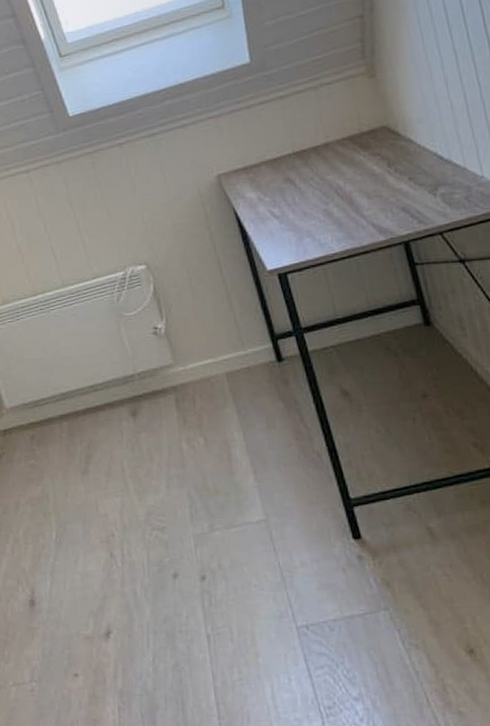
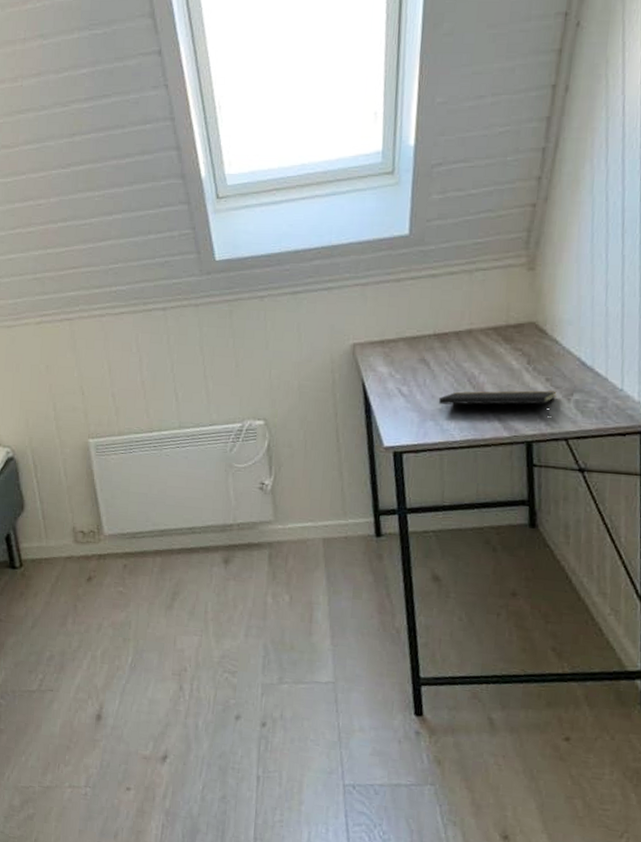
notepad: none [310,188,422,219] -> present [438,390,557,416]

